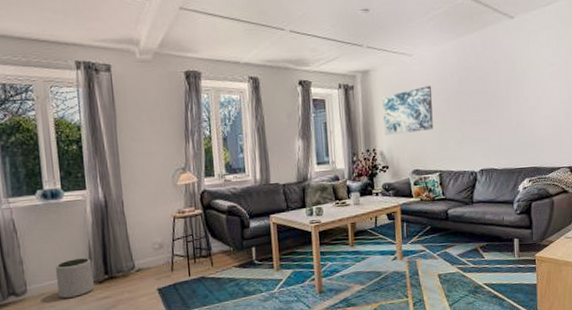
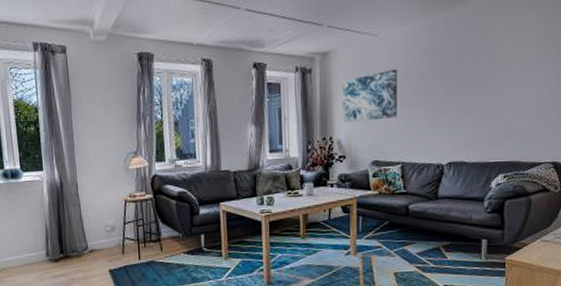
plant pot: present [55,258,94,299] -> none [15,237,51,275]

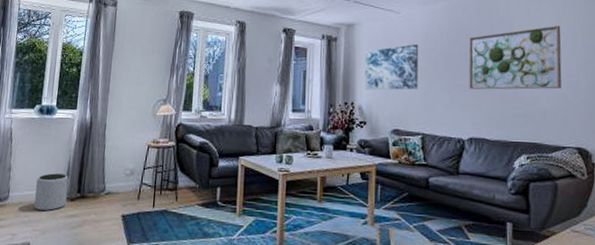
plant pot: none [15,237,51,275] -> present [34,173,69,212]
wall art: none [449,36,545,112] -> present [468,25,562,90]

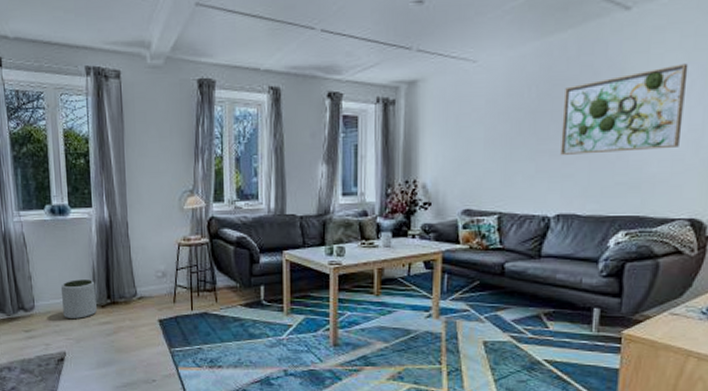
wall art: present [364,44,419,90] -> none [429,102,500,164]

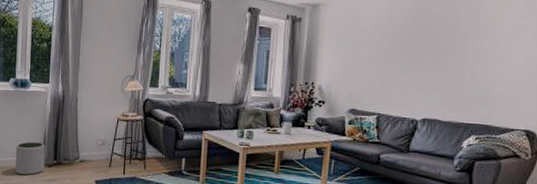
wall art: present [560,63,688,155] -> none [428,9,527,74]

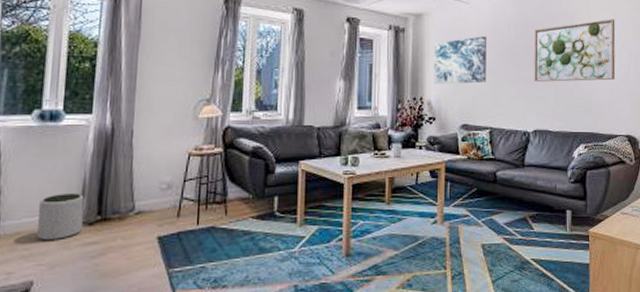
wall art: none [325,26,382,72] -> present [433,36,487,84]
wall art: none [428,9,527,74] -> present [534,19,616,82]

